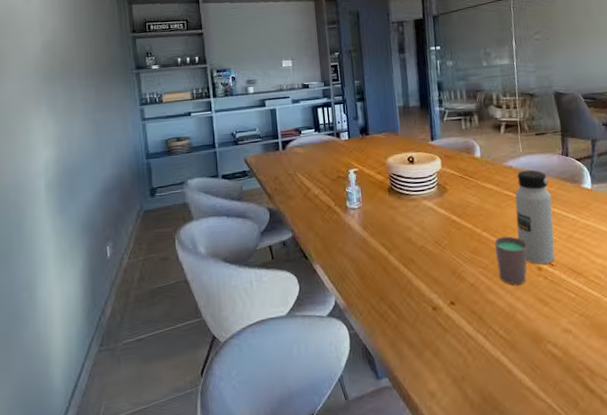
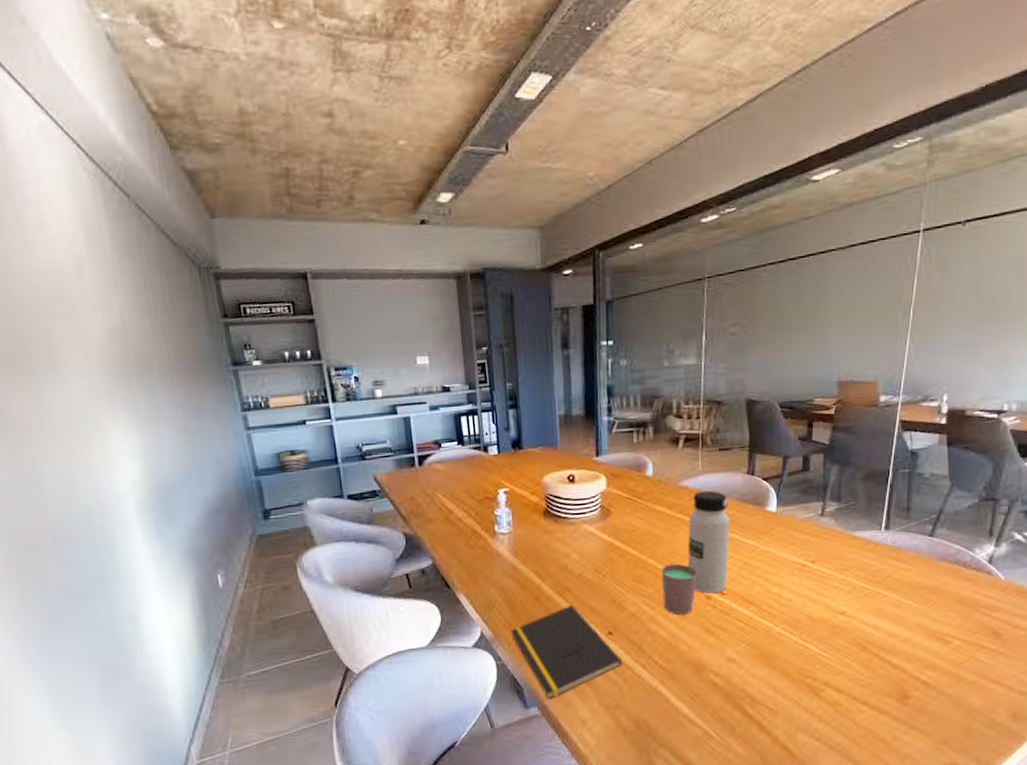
notepad: none [362,275,466,370] -> present [511,604,623,699]

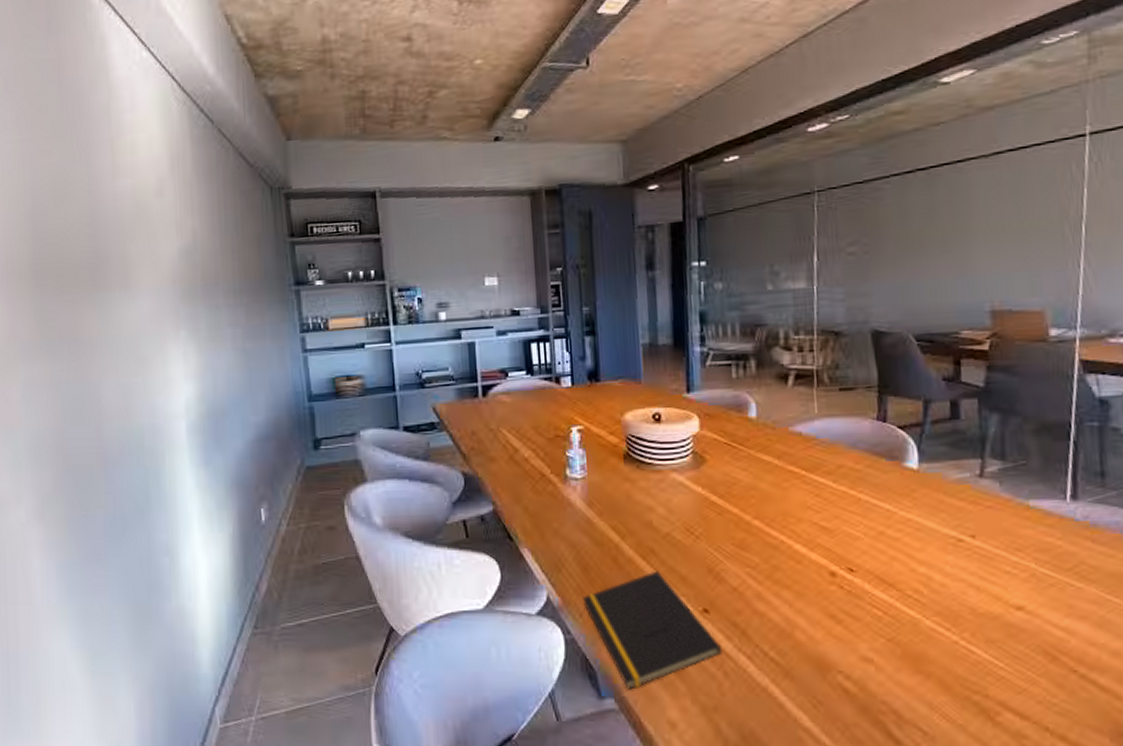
cup: present [661,563,698,615] -> none [770,527,817,593]
water bottle: present [687,490,730,593] -> none [803,438,858,568]

